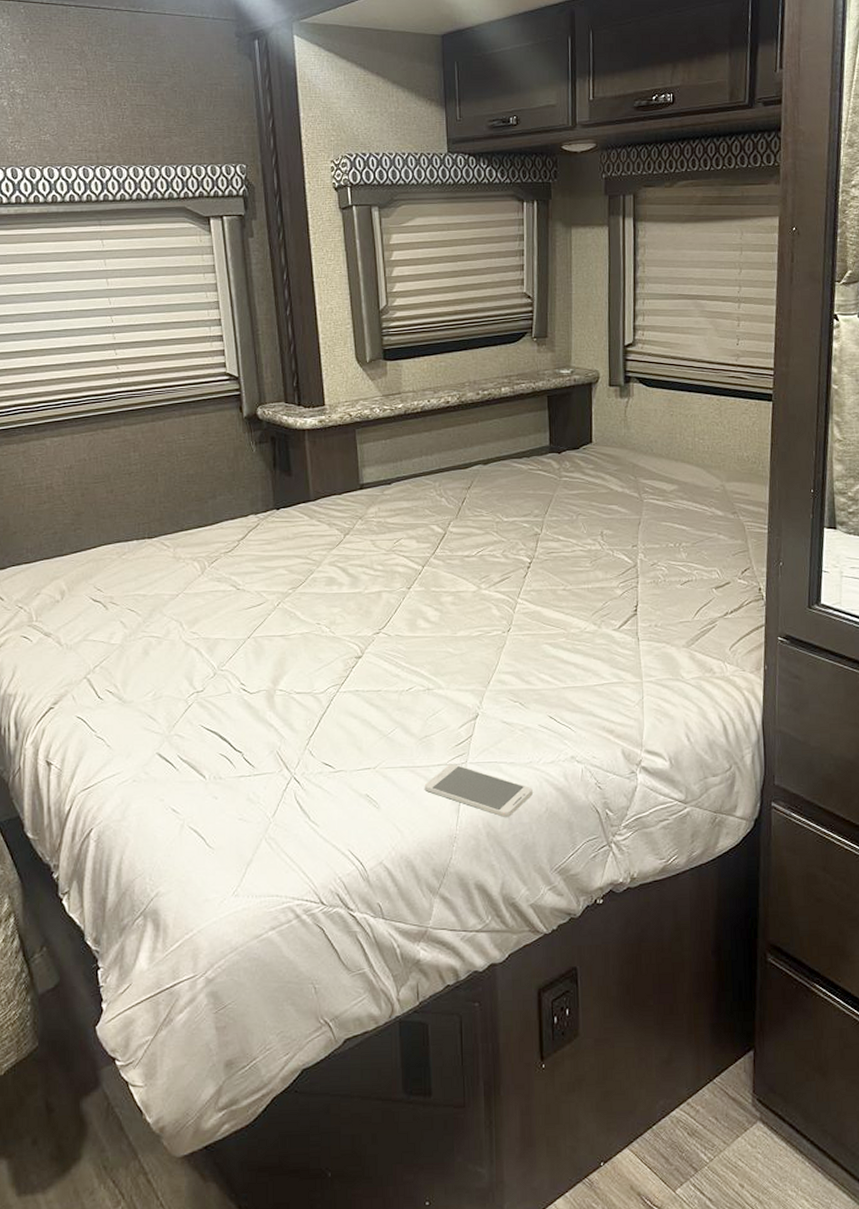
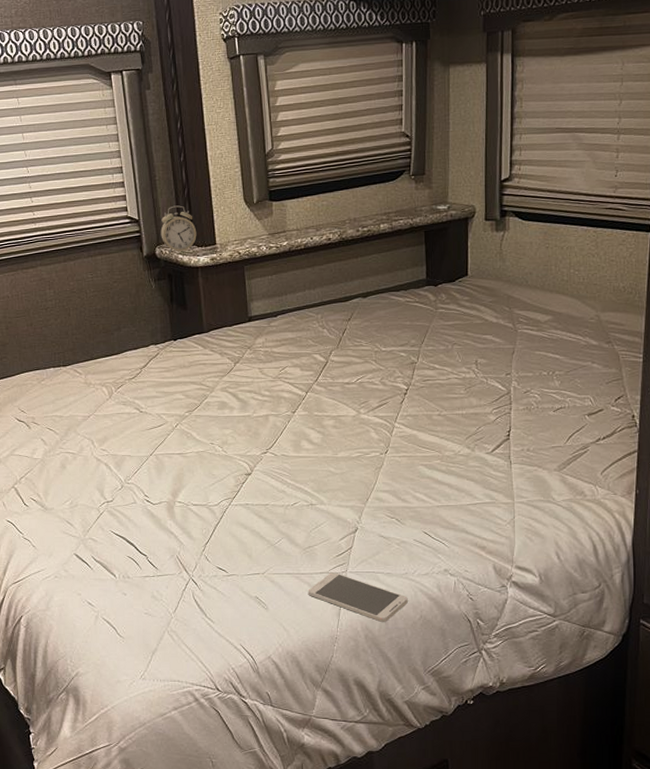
alarm clock: none [263,362,304,415] -> present [160,205,197,254]

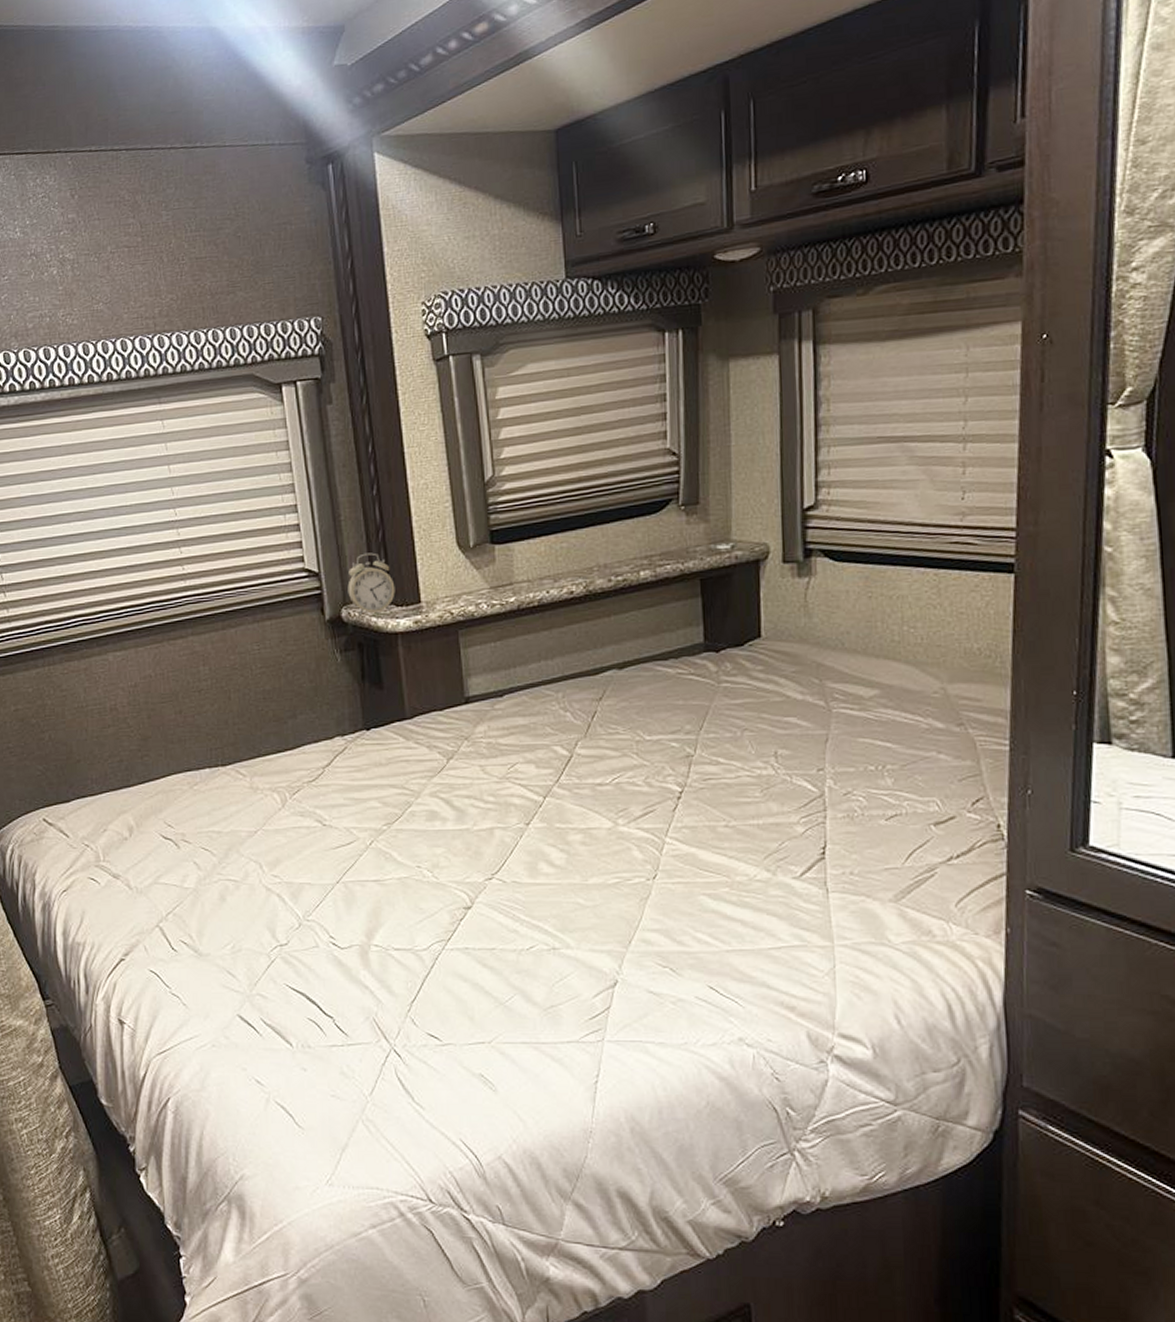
smartphone: present [308,572,408,622] -> none [551,1041,689,1110]

